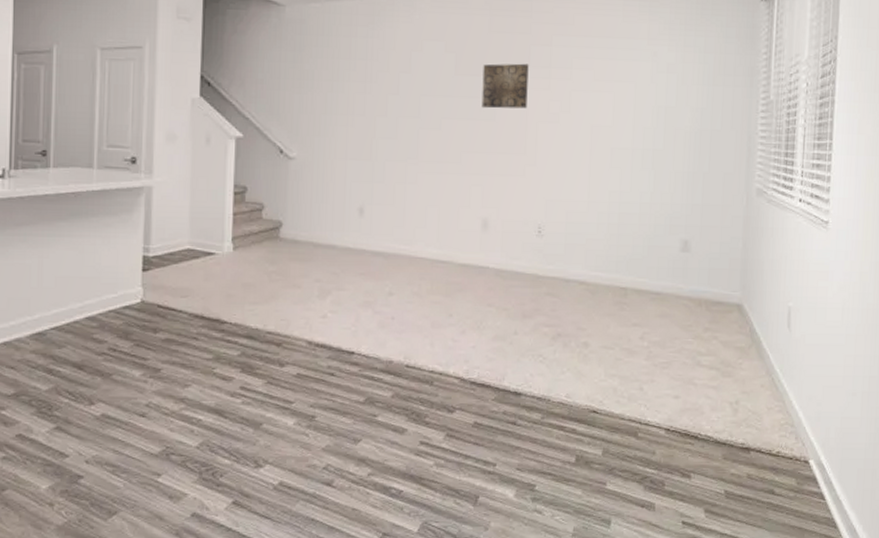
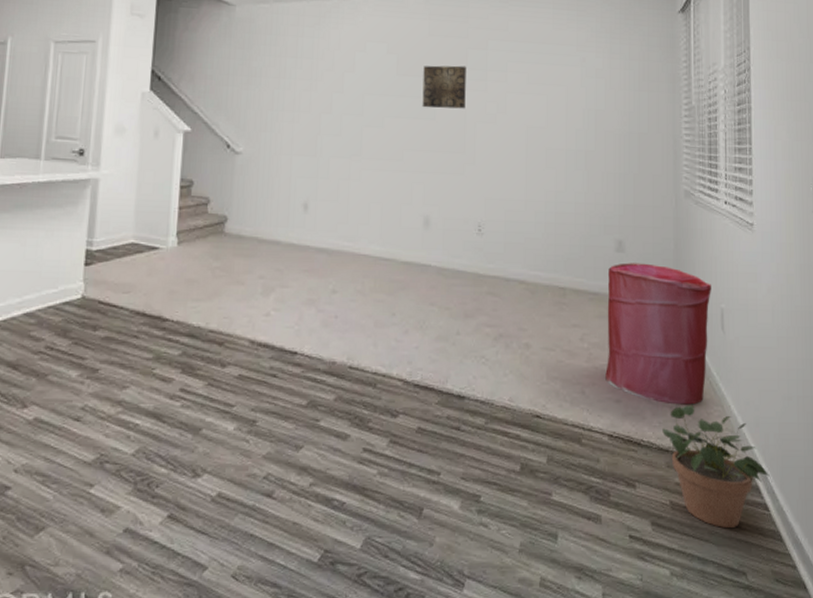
laundry hamper: none [664,262,780,400] -> present [605,263,711,405]
potted plant: none [720,400,828,516] -> present [662,405,770,529]

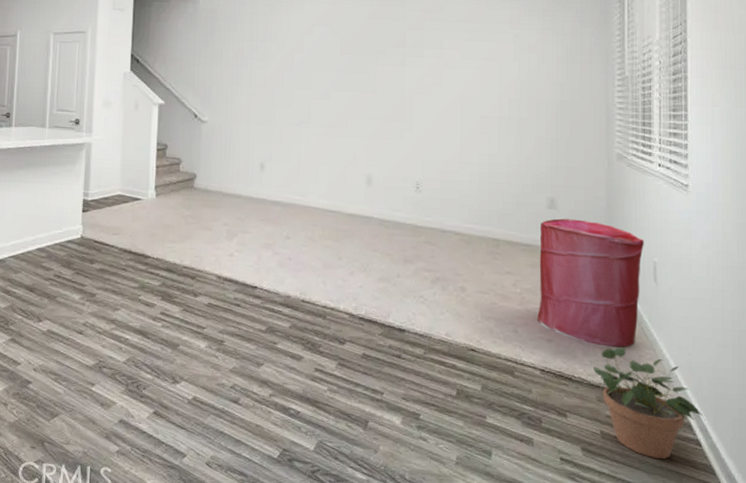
wall art: present [422,65,466,109] -> none [364,44,404,82]

